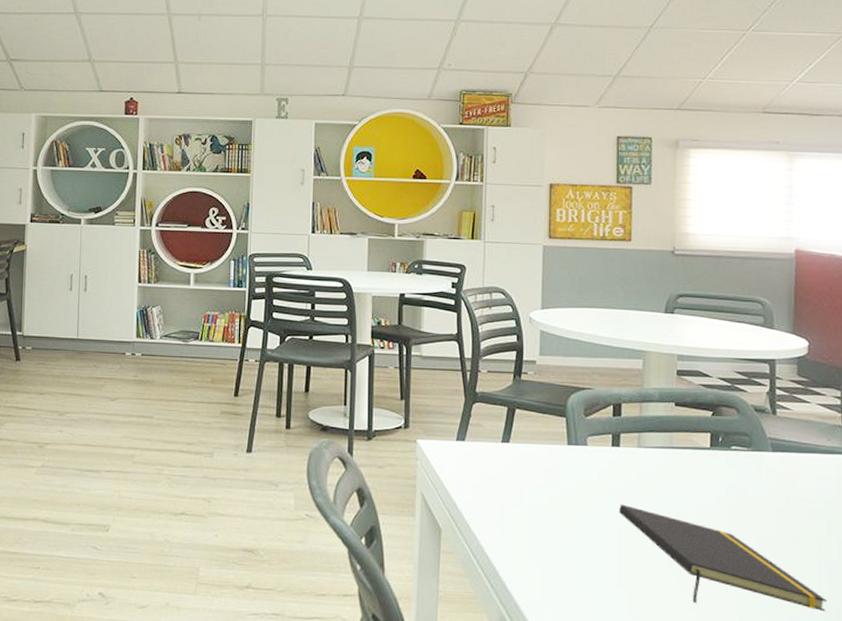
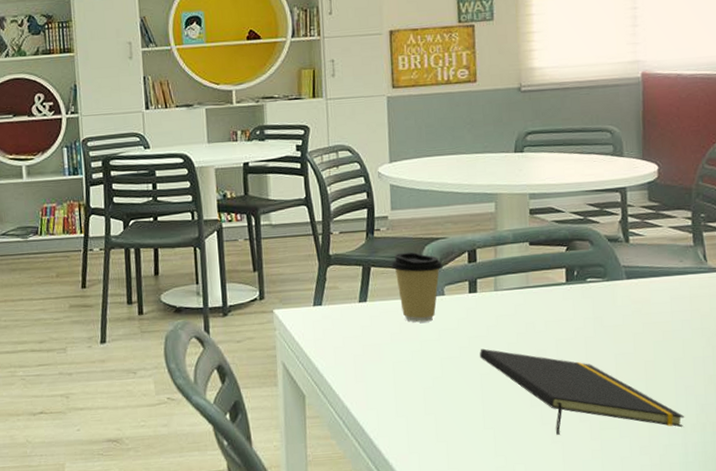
coffee cup: none [536,398,587,470] -> present [392,252,443,323]

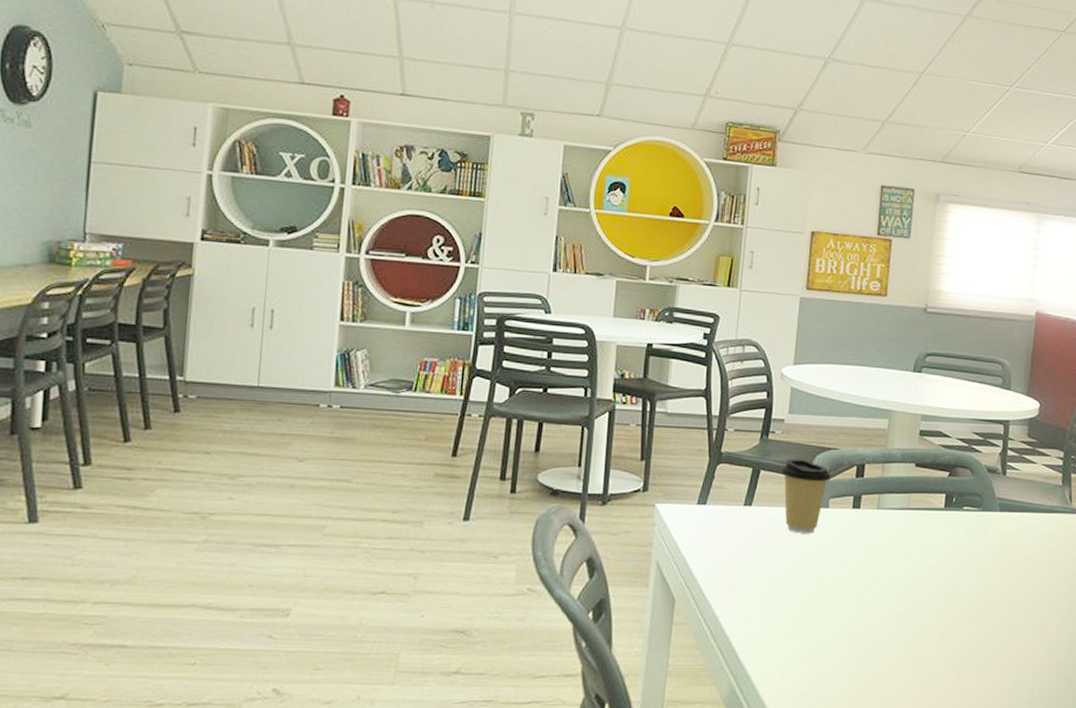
notepad: present [480,348,685,435] -> none [855,567,1036,665]

